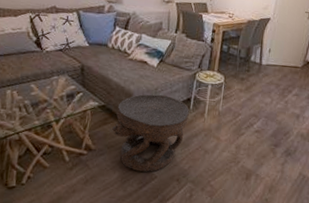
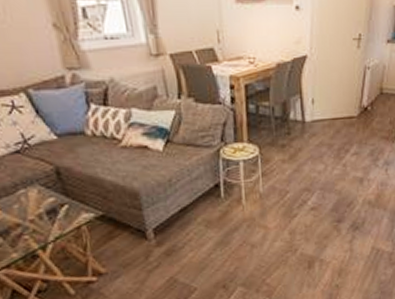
carved stool: present [112,94,190,172] -> none [122,186,222,287]

